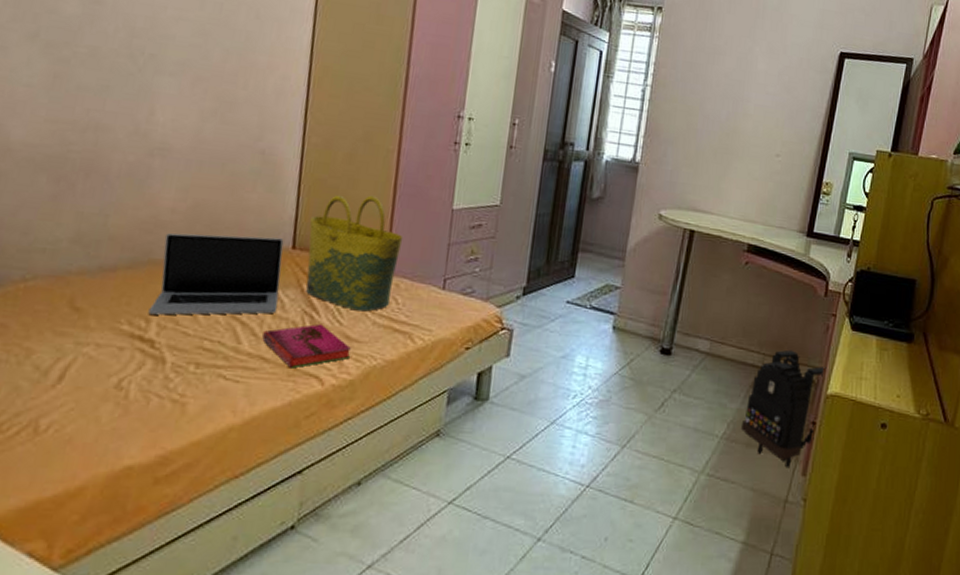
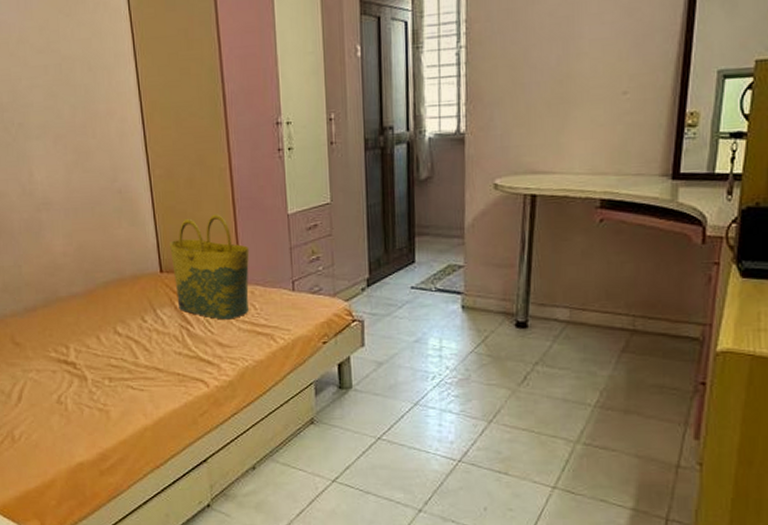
laptop: present [148,233,284,315] -> none [63,265,159,342]
hardback book: present [262,324,351,368] -> none [153,335,226,375]
backpack: present [740,349,826,469] -> none [615,307,712,433]

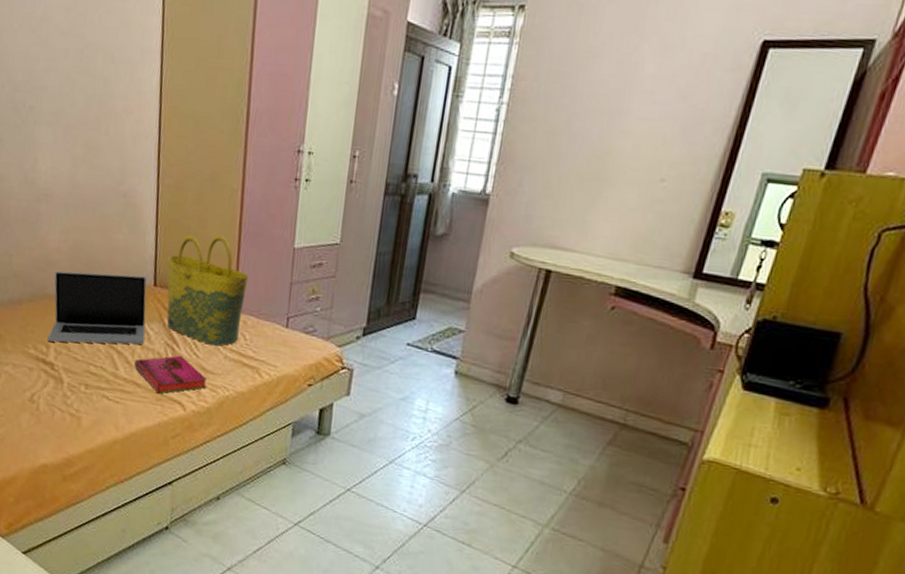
laptop: none [63,265,159,342] -> present [47,271,147,345]
hardback book: none [153,335,226,375] -> present [134,355,207,394]

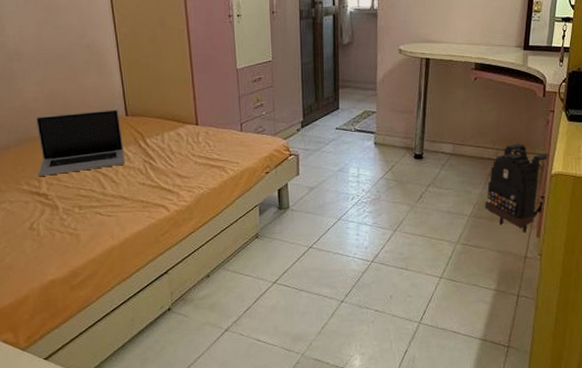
hardback book: present [134,355,207,394] -> none [119,168,184,202]
tote bag: present [167,235,249,346] -> none [134,67,205,155]
backpack: none [593,407,705,534] -> present [484,143,549,233]

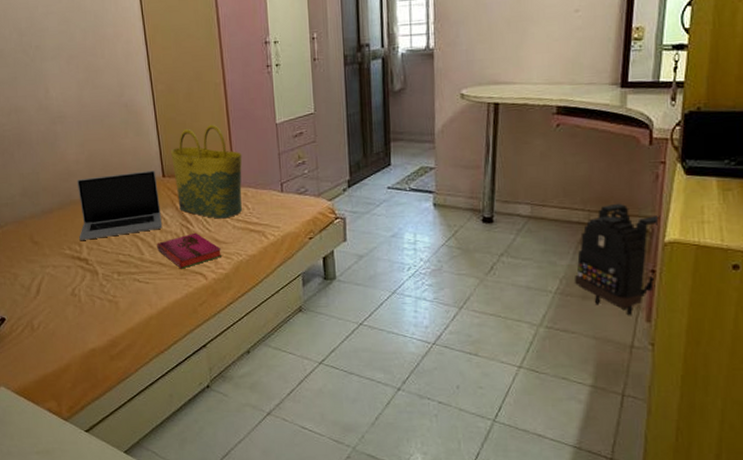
hardback book: none [119,168,184,202] -> present [157,232,223,269]
tote bag: none [134,67,205,155] -> present [171,124,243,219]

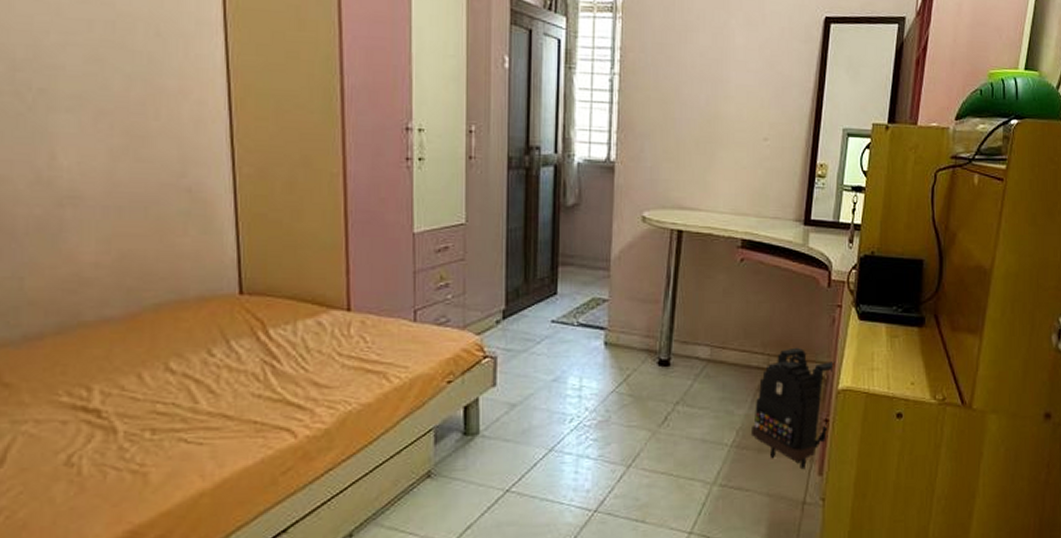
laptop: present [76,170,162,240] -> none [88,284,232,382]
hardback book: present [157,232,223,269] -> none [221,372,323,423]
tote bag: present [171,124,243,219] -> none [256,226,363,355]

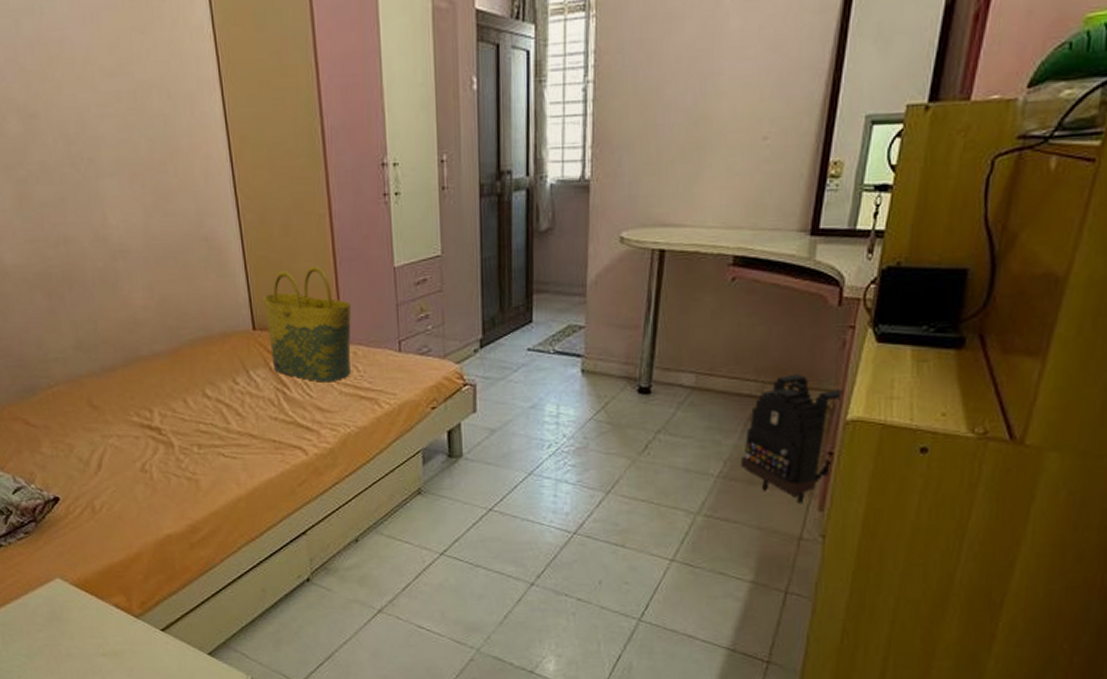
tote bag: none [256,226,363,355] -> present [263,265,352,383]

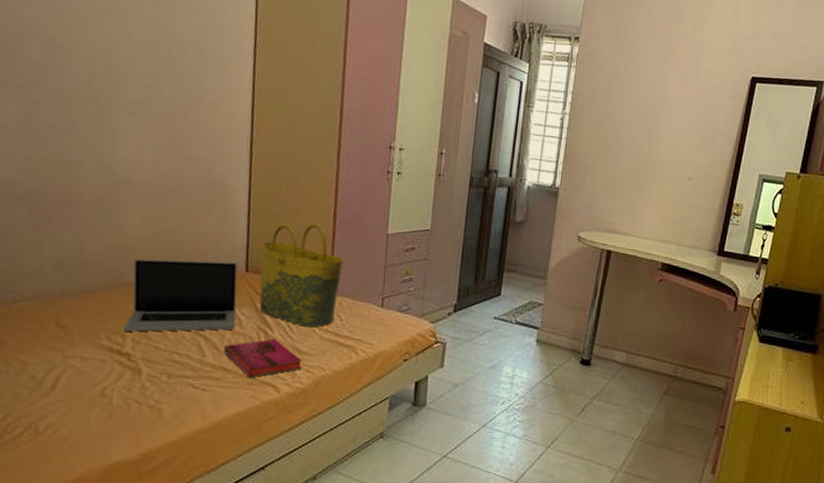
laptop: none [144,321,252,405] -> present [124,258,238,332]
hardback book: none [246,398,327,442] -> present [224,338,302,378]
backpack: present [739,373,844,504] -> none [654,360,735,467]

